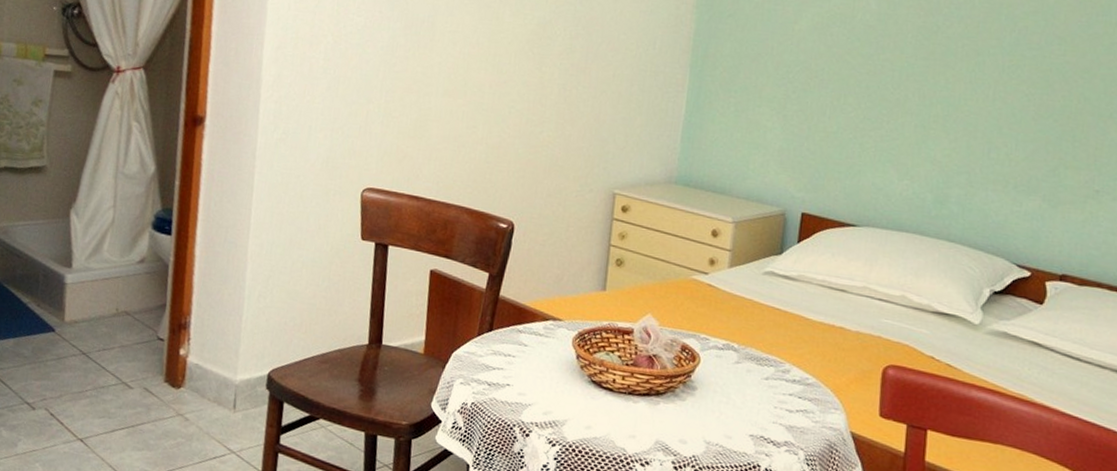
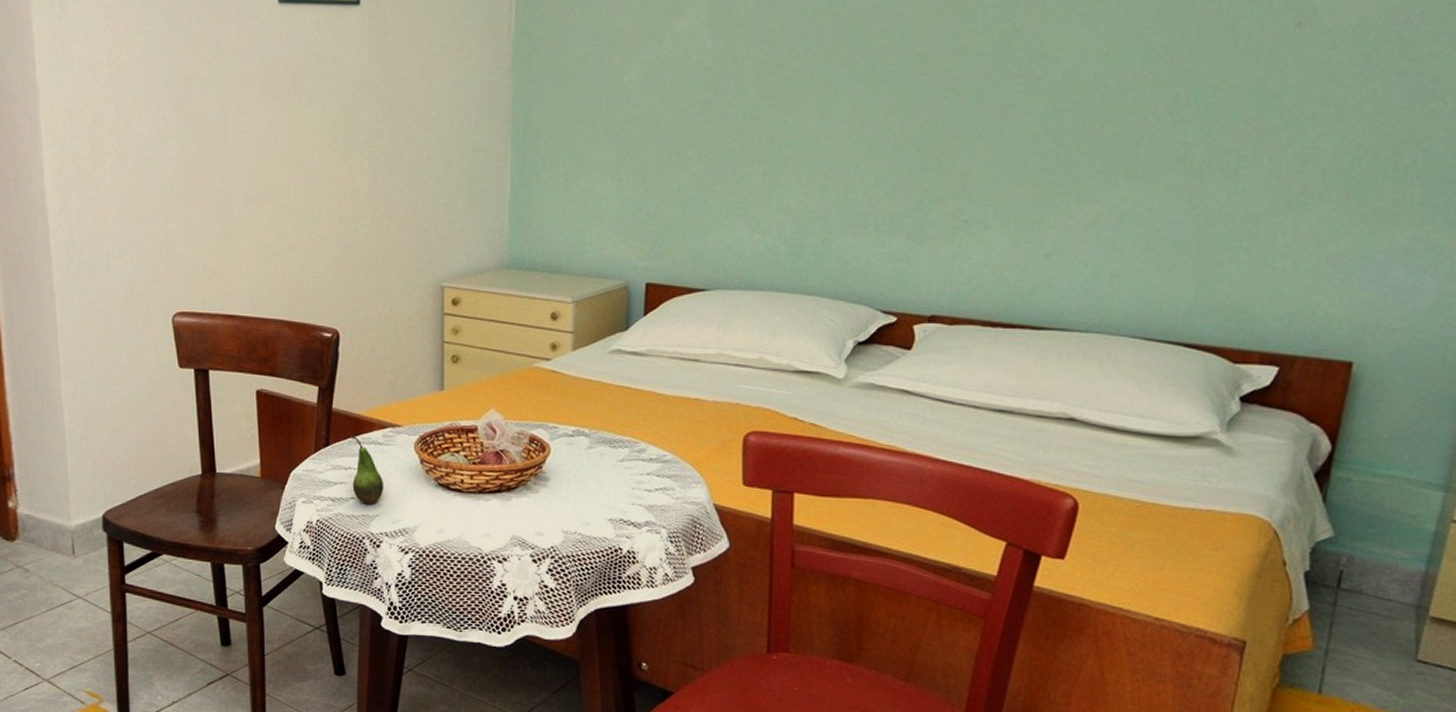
fruit: none [509,324,540,394] -> present [351,436,384,505]

